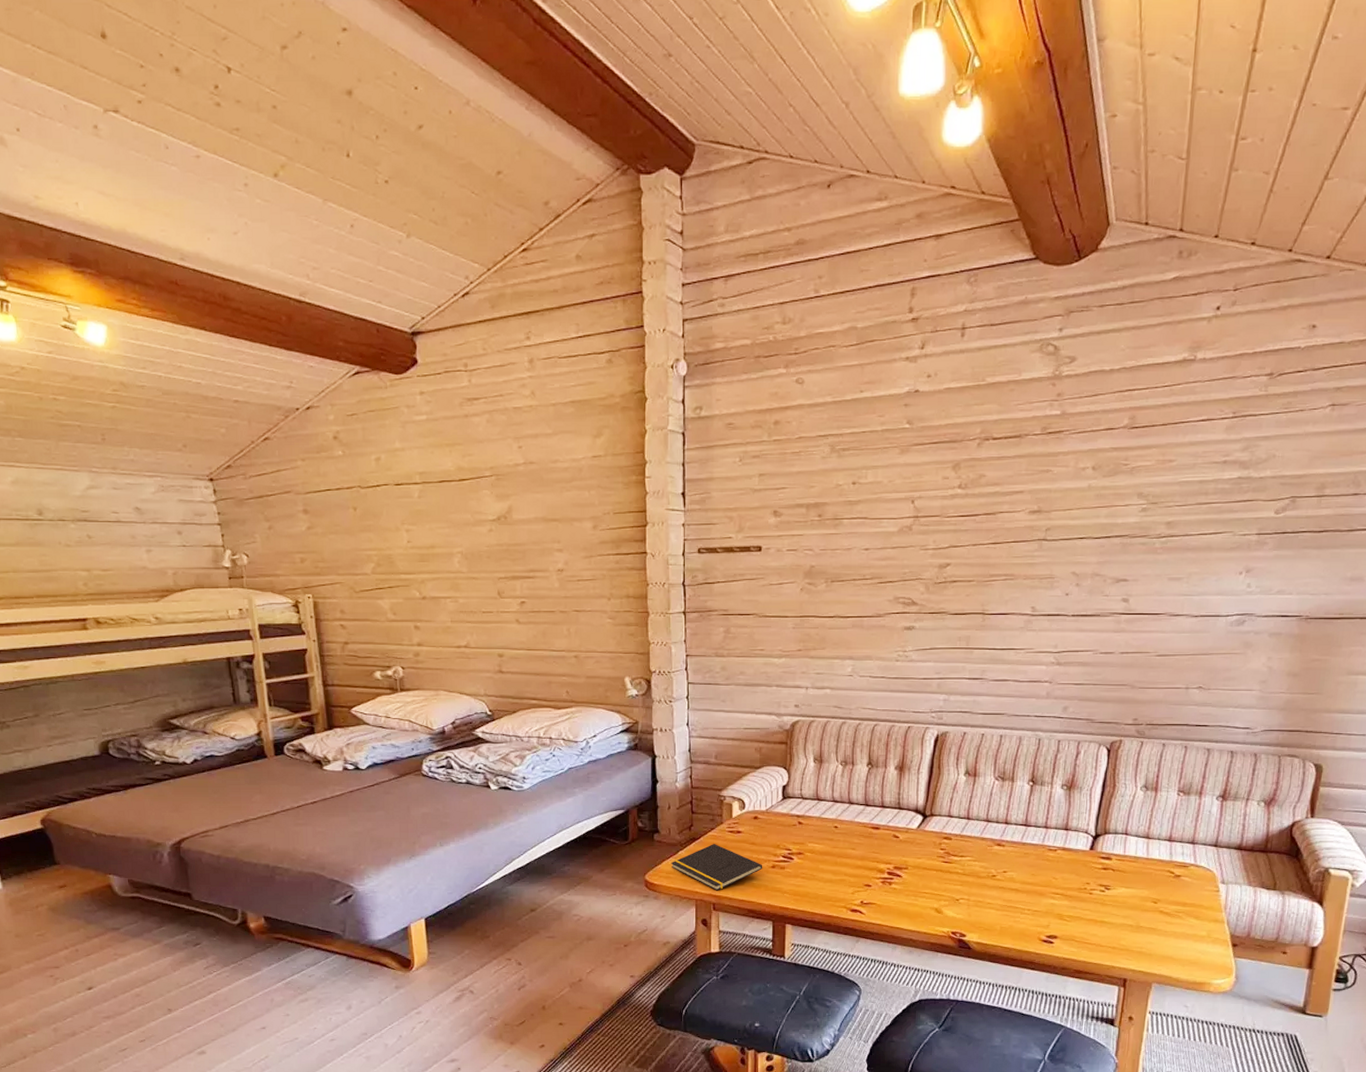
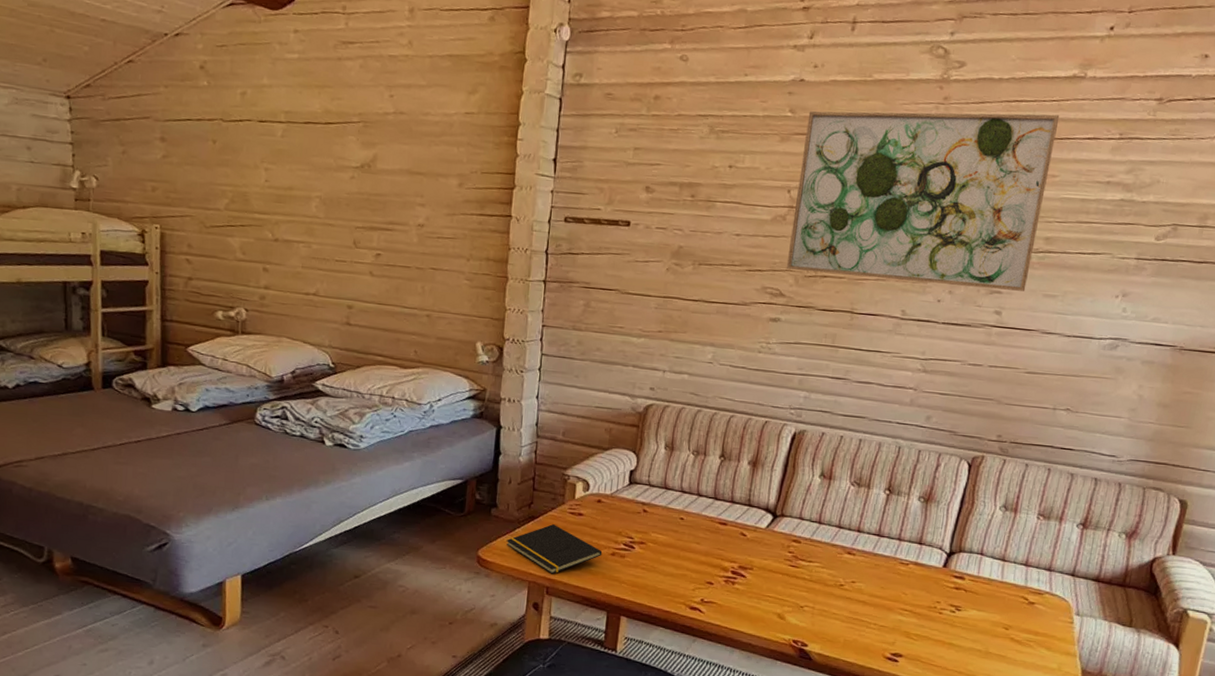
wall art: none [916,400,1173,577] -> present [786,111,1060,291]

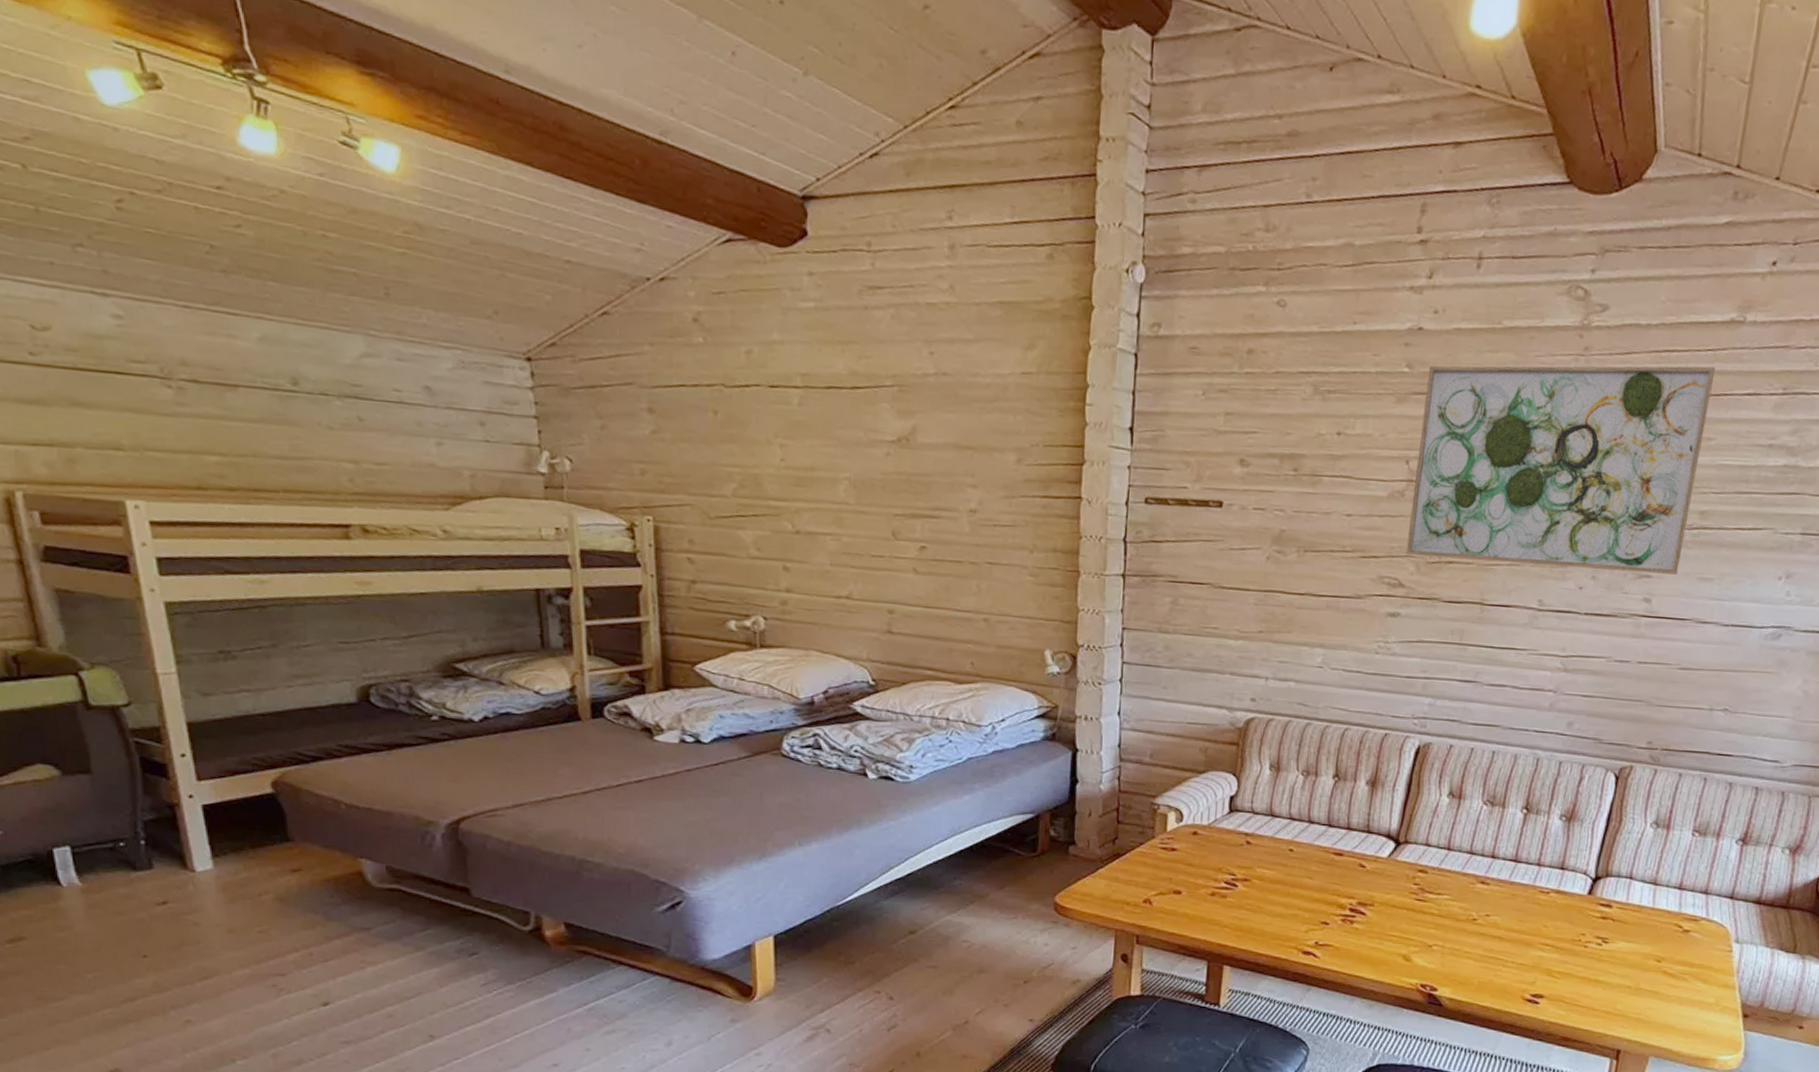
notepad: present [506,524,603,574] -> none [1087,862,1201,920]

